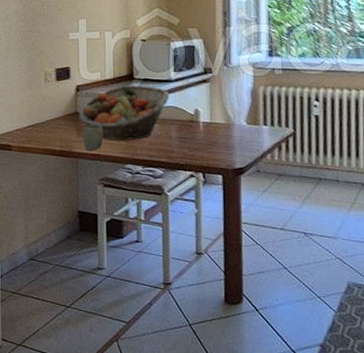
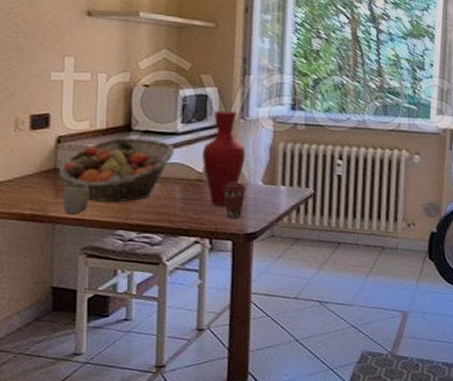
vase: none [193,59,231,145] -> present [202,111,246,207]
coffee cup: none [212,123,233,155] -> present [223,183,247,218]

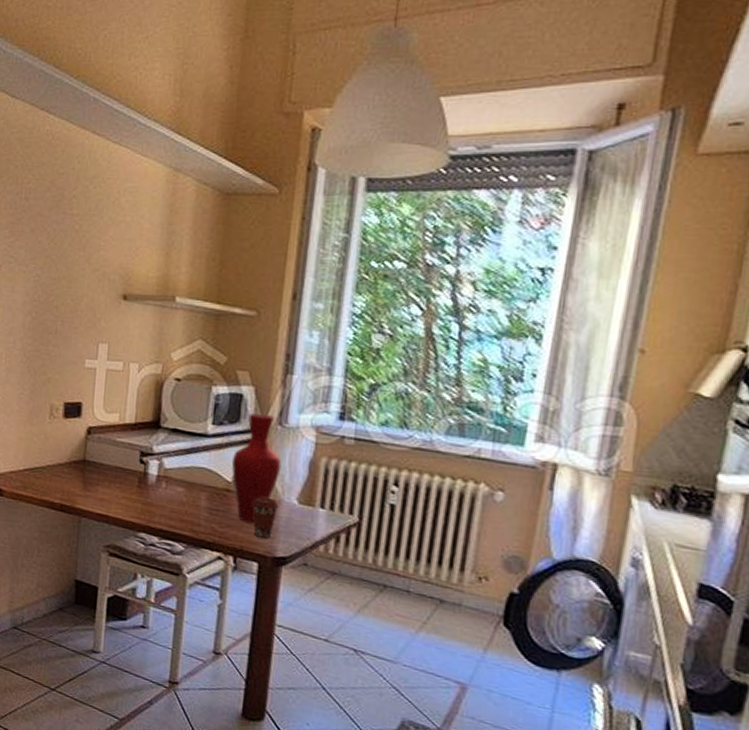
fruit basket: present [58,138,175,203] -> none [86,434,203,504]
cup: present [62,183,88,214] -> none [89,477,114,510]

